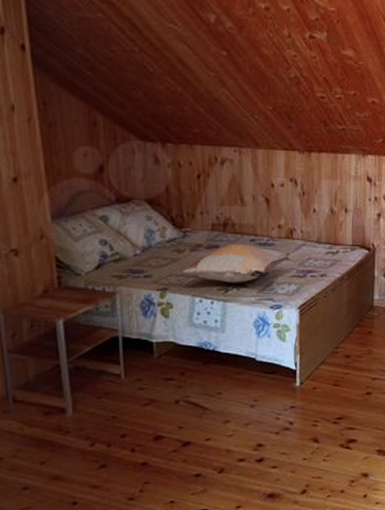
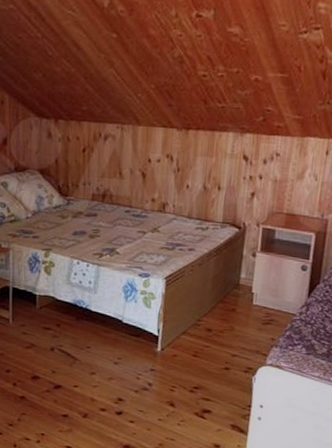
decorative pillow: present [181,243,289,283] -> none [63,213,160,250]

